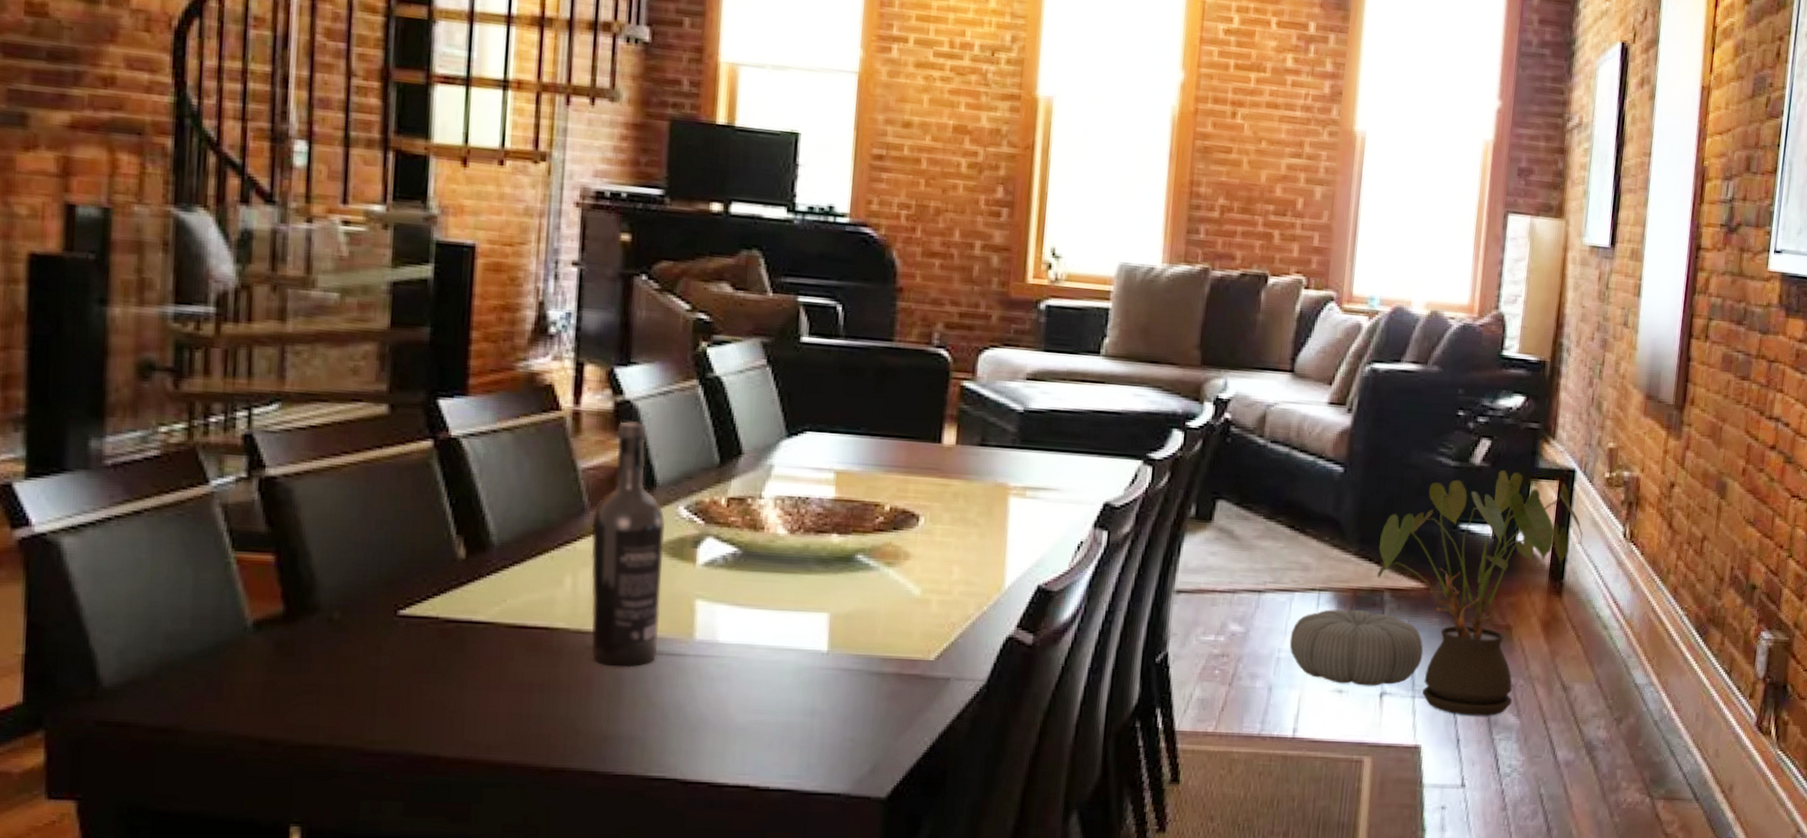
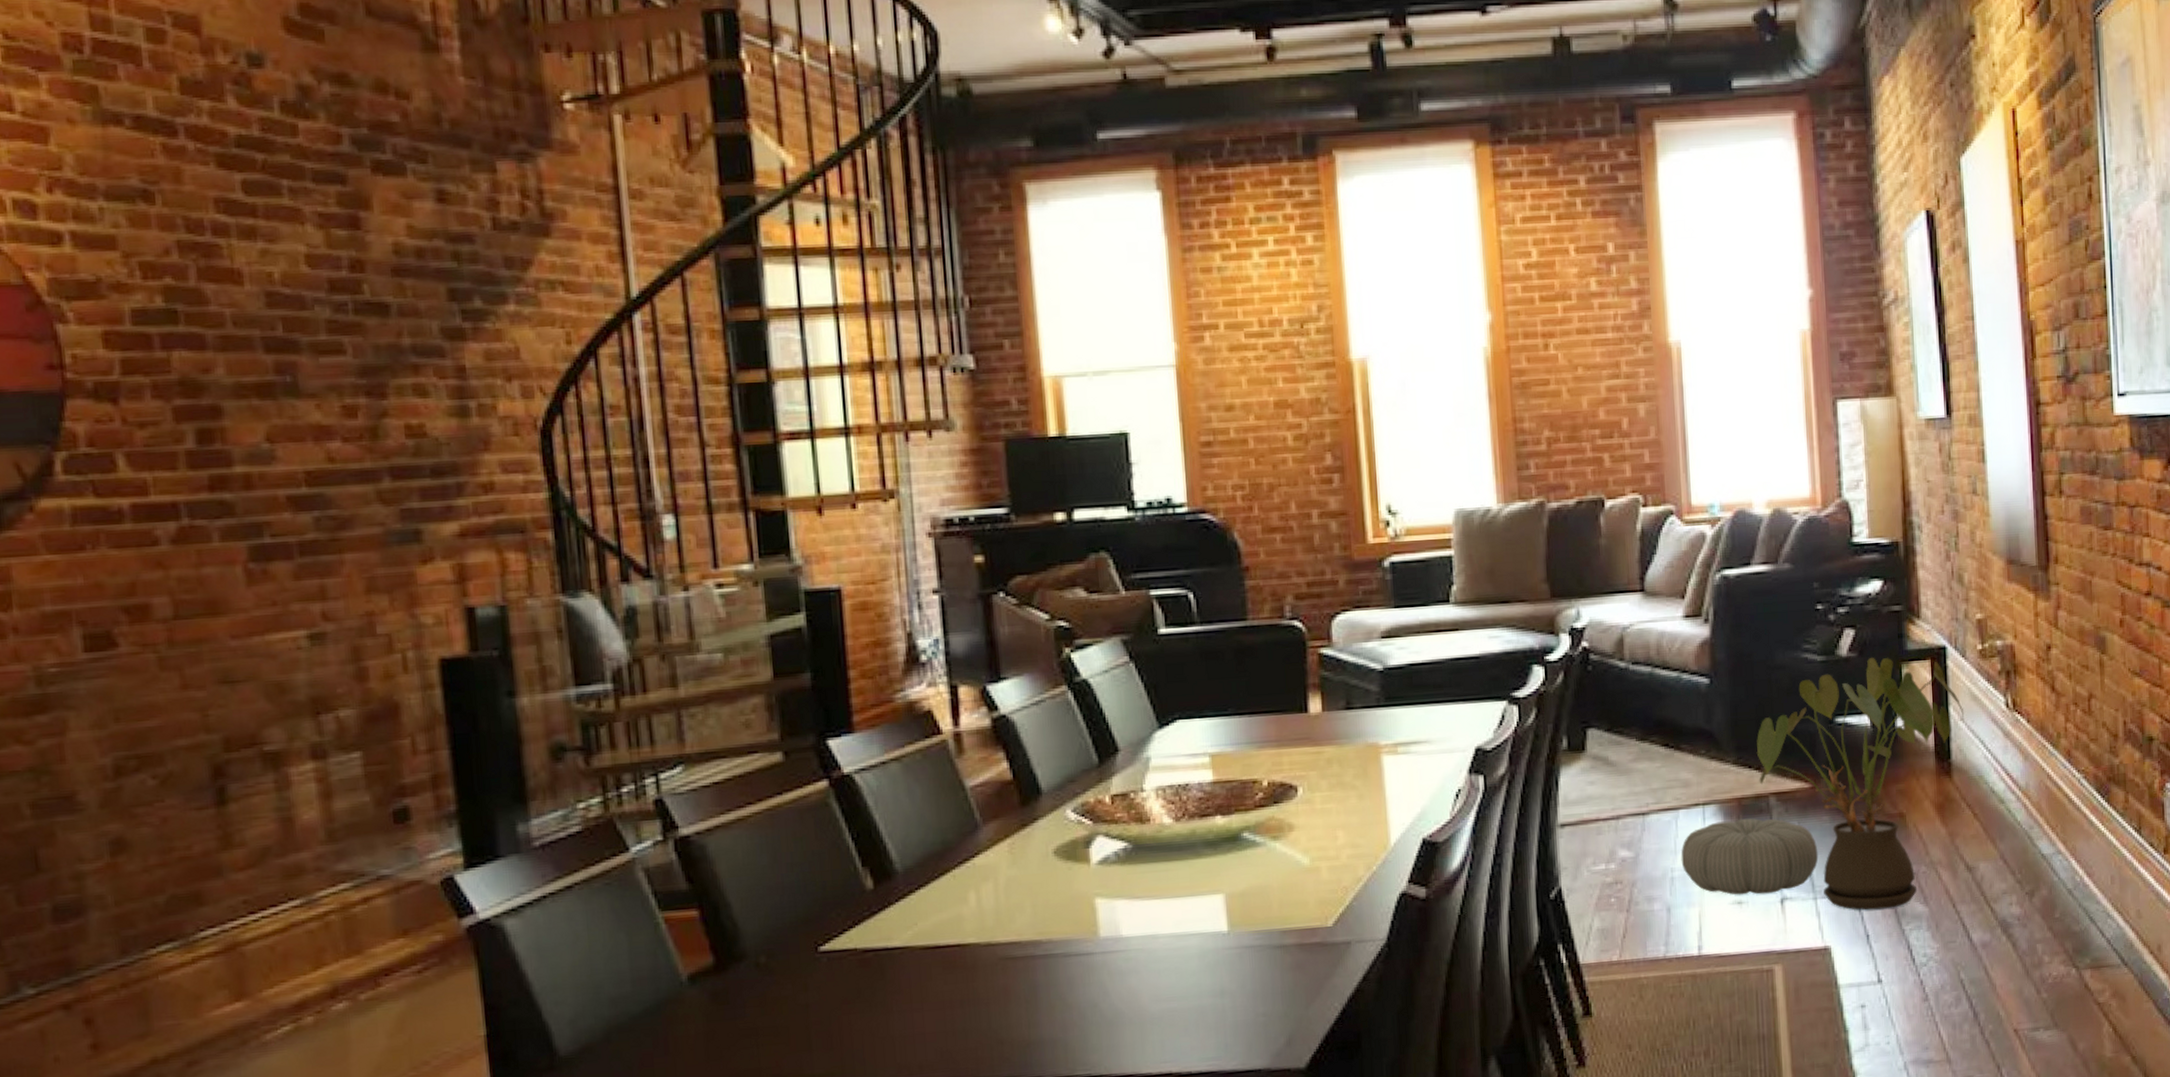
wine bottle: present [591,421,666,668] -> none [986,734,1065,975]

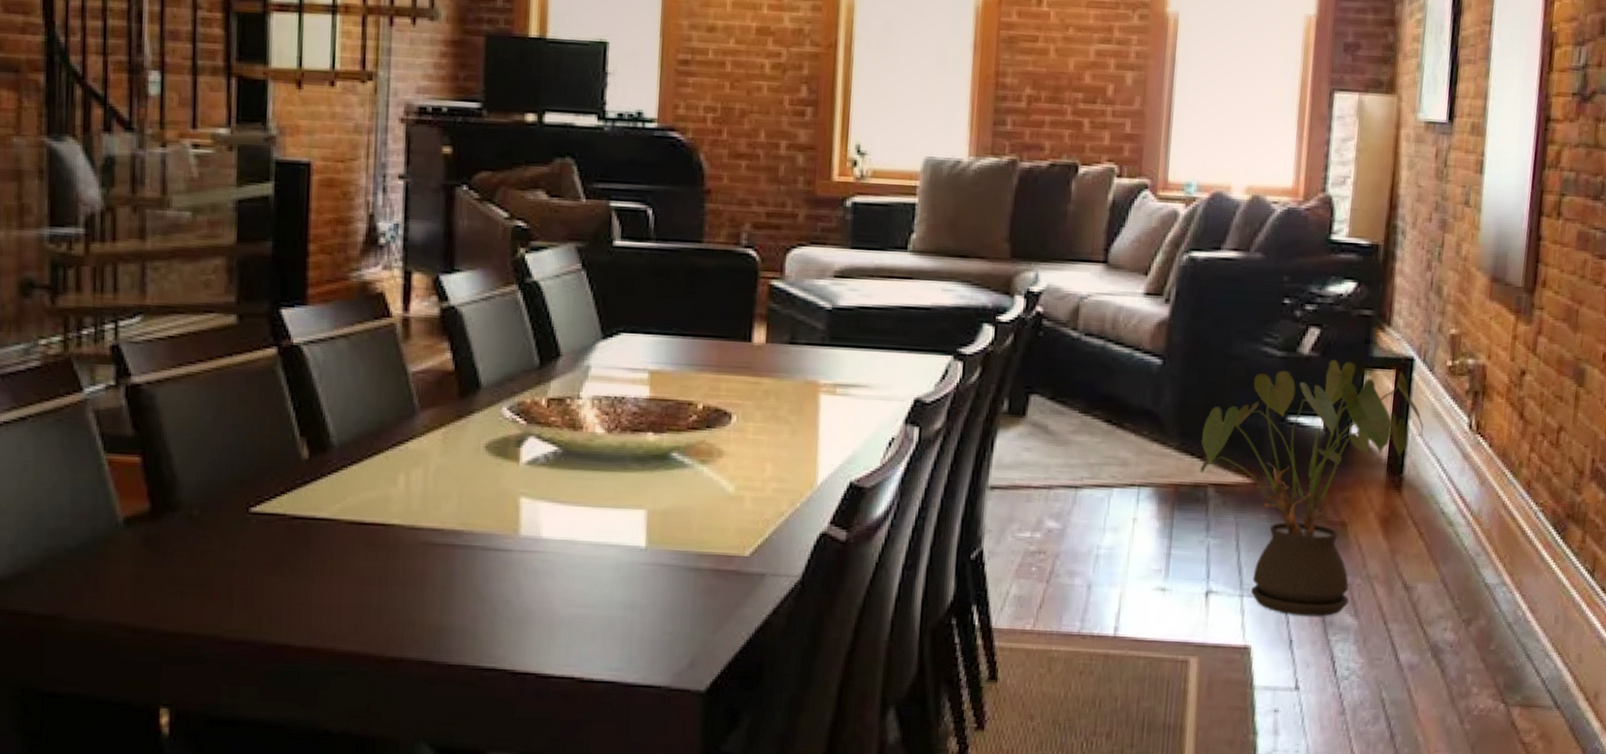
pouf: present [1681,818,1819,895] -> none [1108,505,1252,585]

